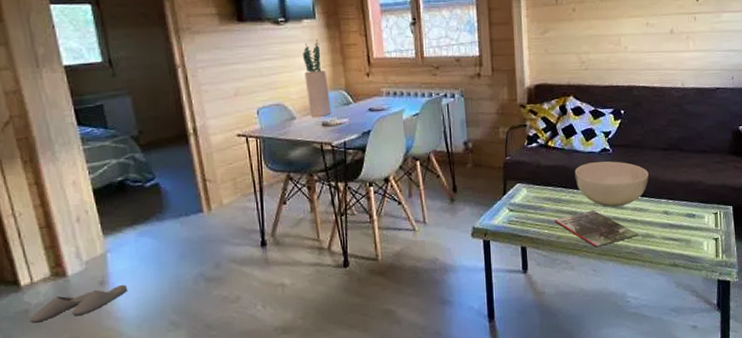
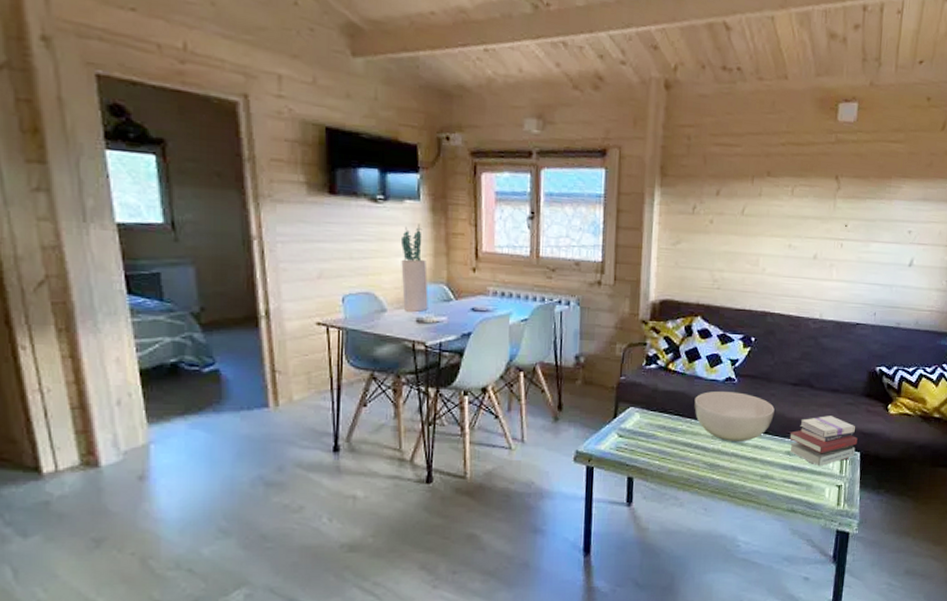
slippers: present [29,284,127,323] -> none [50,481,170,517]
magazine: present [554,210,638,248] -> none [667,444,756,485]
books: none [665,175,729,223] -> present [789,416,858,467]

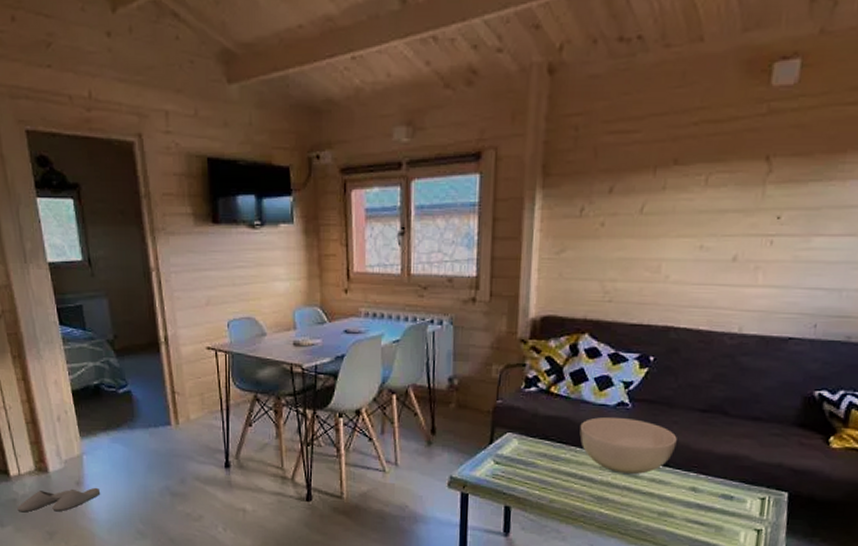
slippers: none [50,481,170,517] -> present [17,487,100,513]
vase: present [401,224,429,313] -> none [278,247,304,336]
books: present [789,416,858,467] -> none [695,448,785,507]

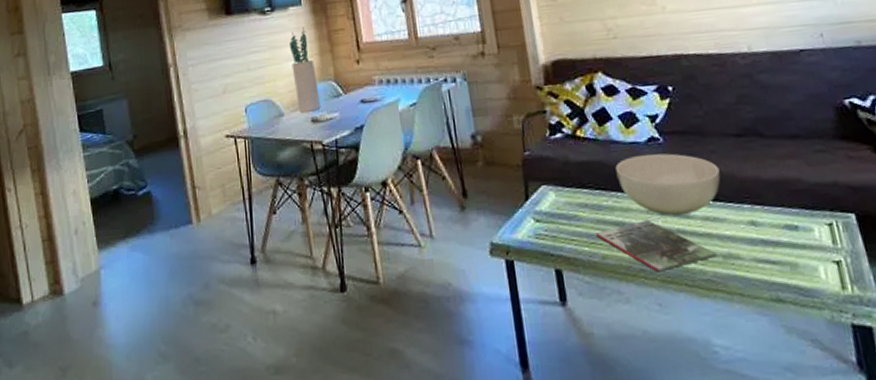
slippers: present [17,487,100,513] -> none [28,305,118,347]
vase: none [278,247,304,336] -> present [290,27,321,114]
magazine: none [548,474,653,520] -> present [595,220,717,272]

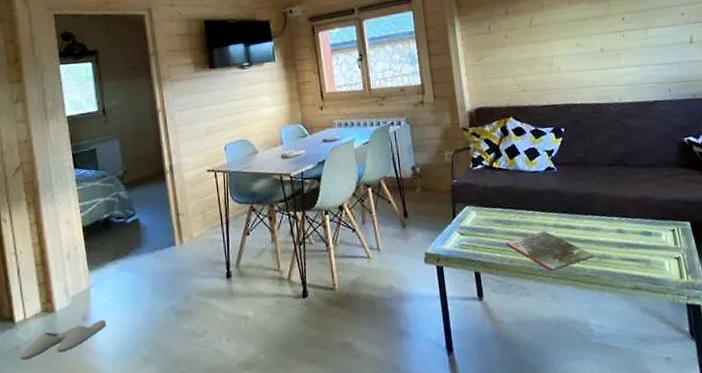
slippers: none [28,305,118,347] -> present [20,319,106,360]
vase: present [290,27,321,114] -> none [264,80,290,151]
bowl: present [615,153,721,215] -> none [521,179,598,227]

